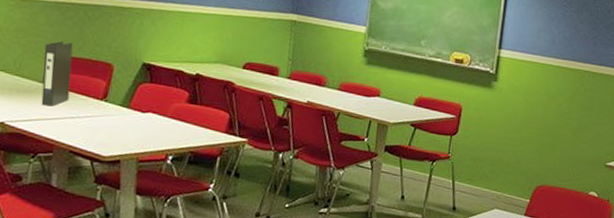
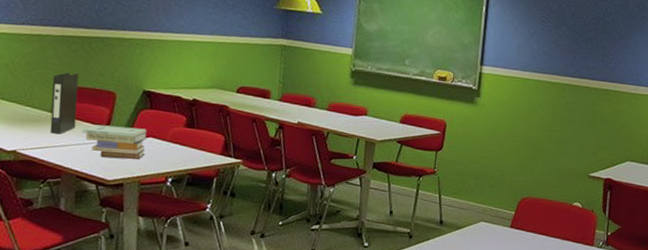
books: none [76,97,147,135] -> present [82,125,147,159]

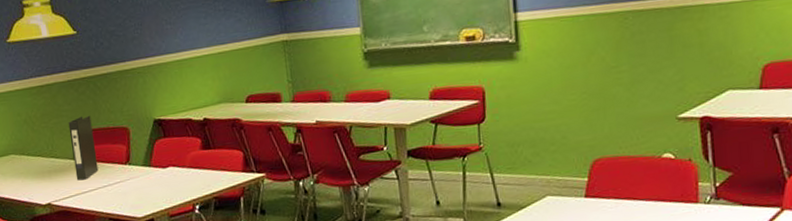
books: present [82,125,147,159] -> none [105,158,168,196]

